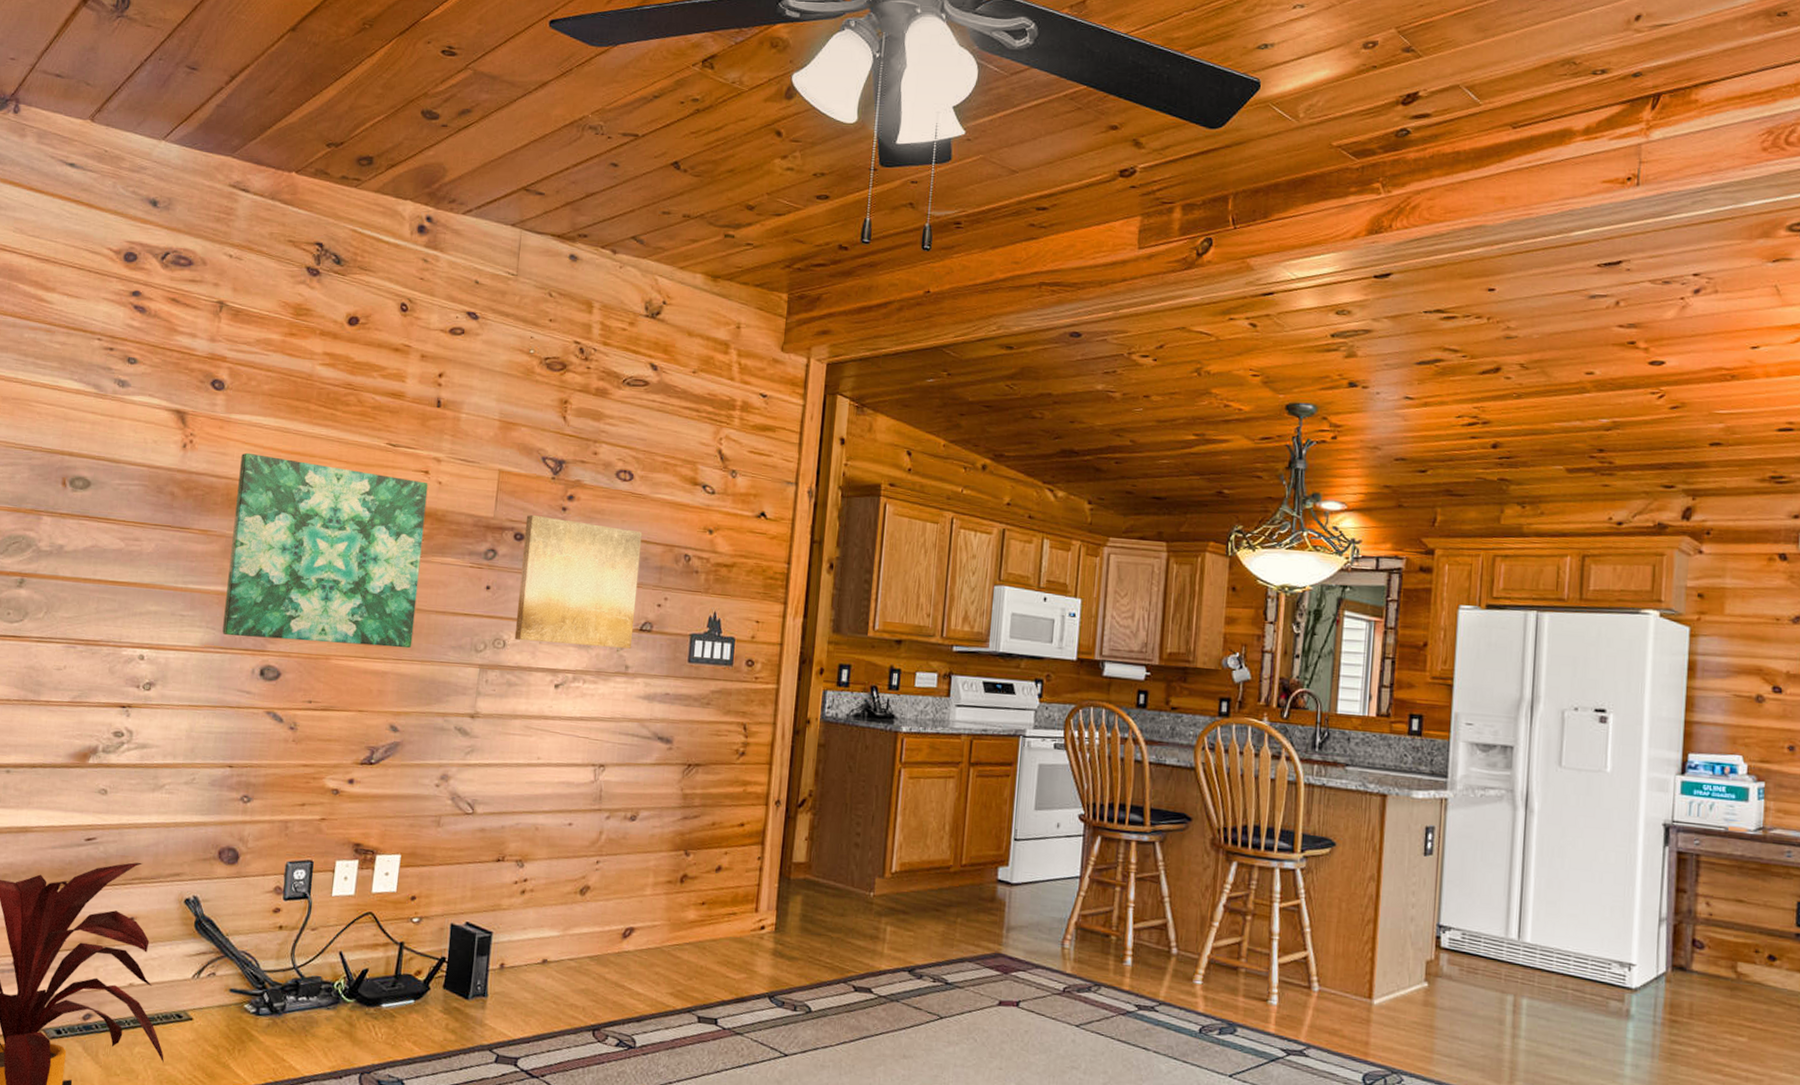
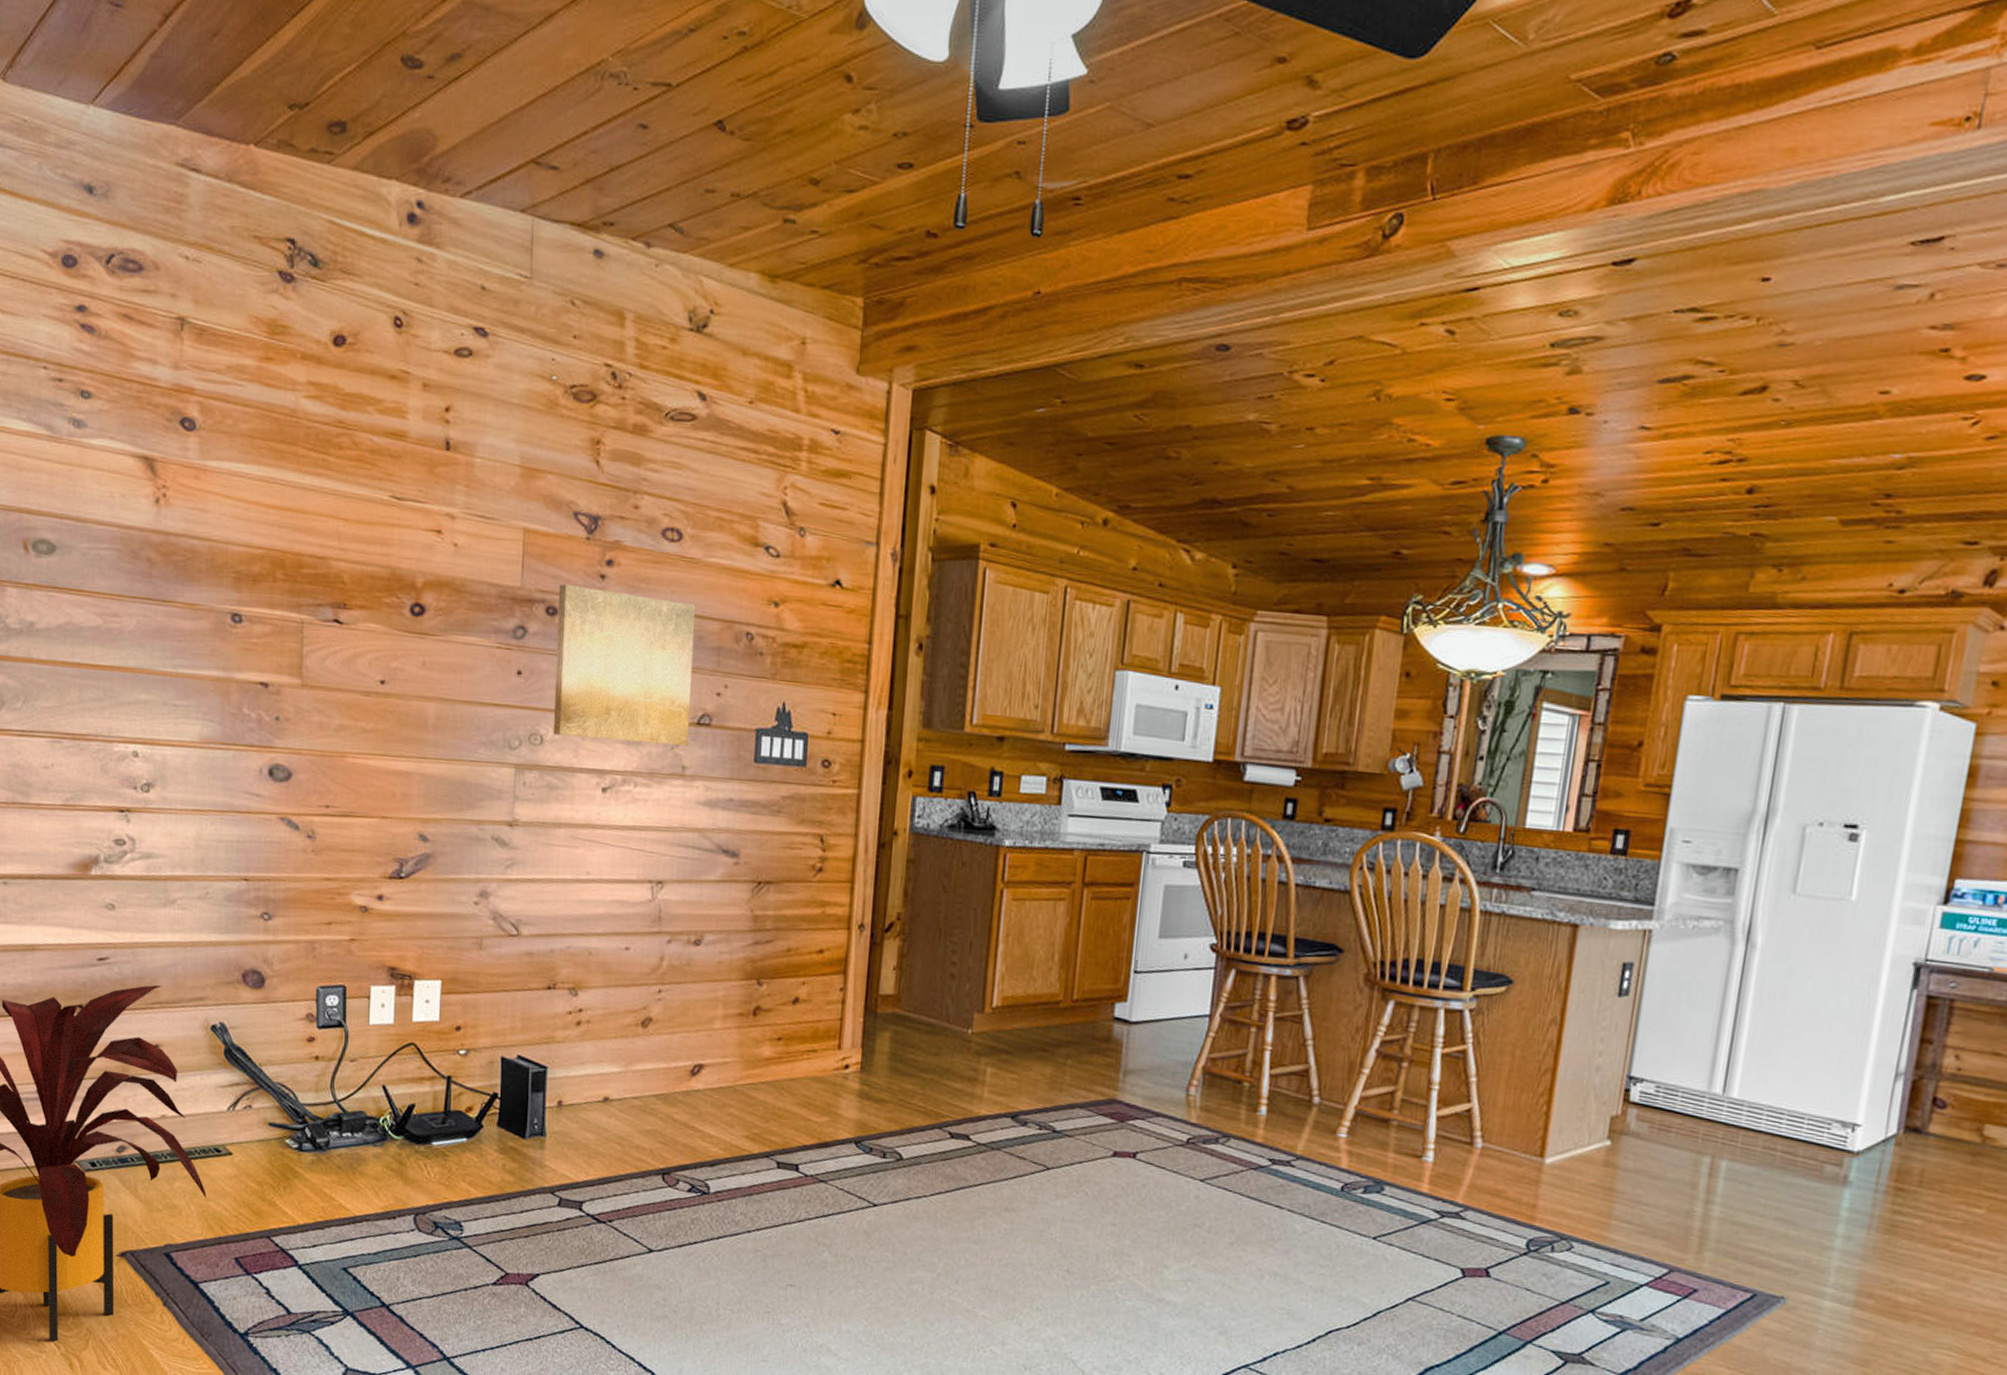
wall art: present [222,452,428,649] -> none [222,508,442,745]

